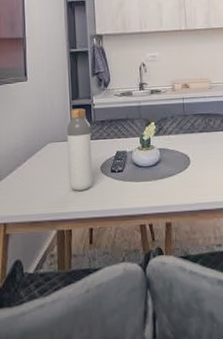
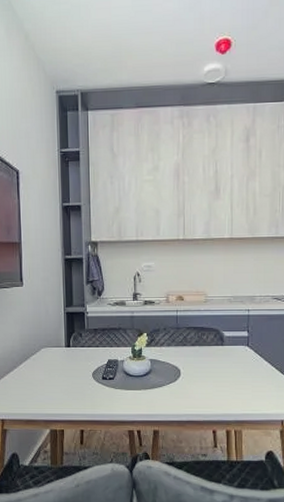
bottle: present [67,108,93,191] -> none [61,316,85,395]

